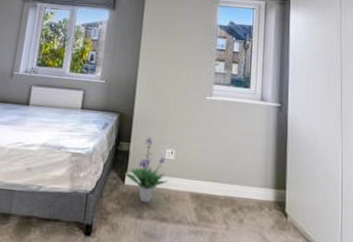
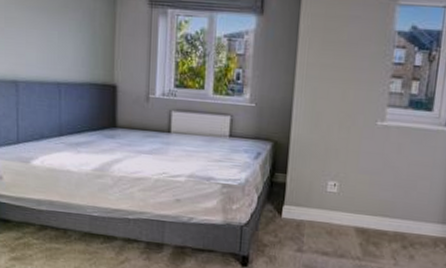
potted plant: present [124,137,169,203] -> none [281,168,331,237]

